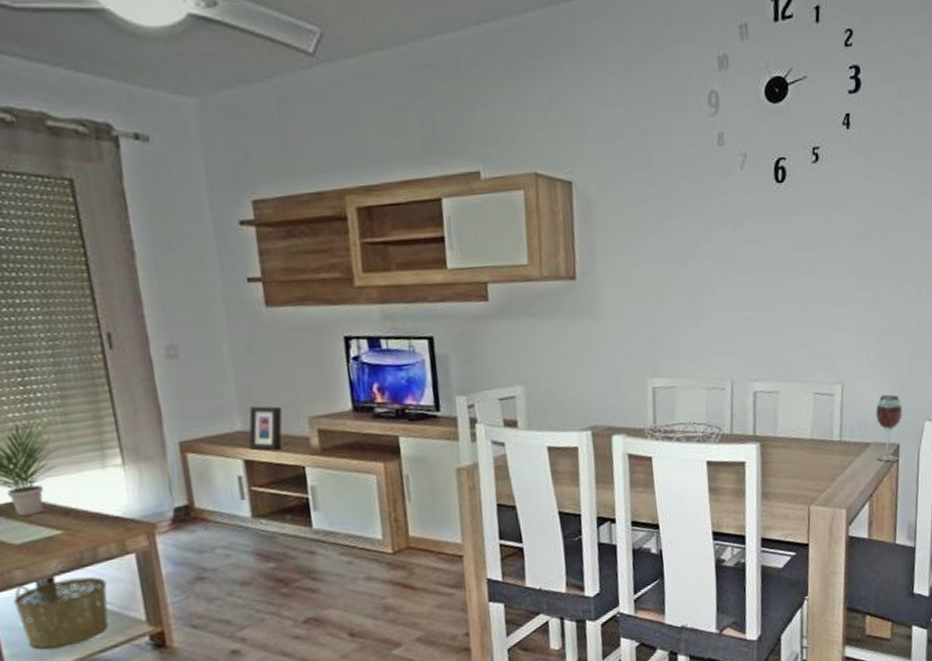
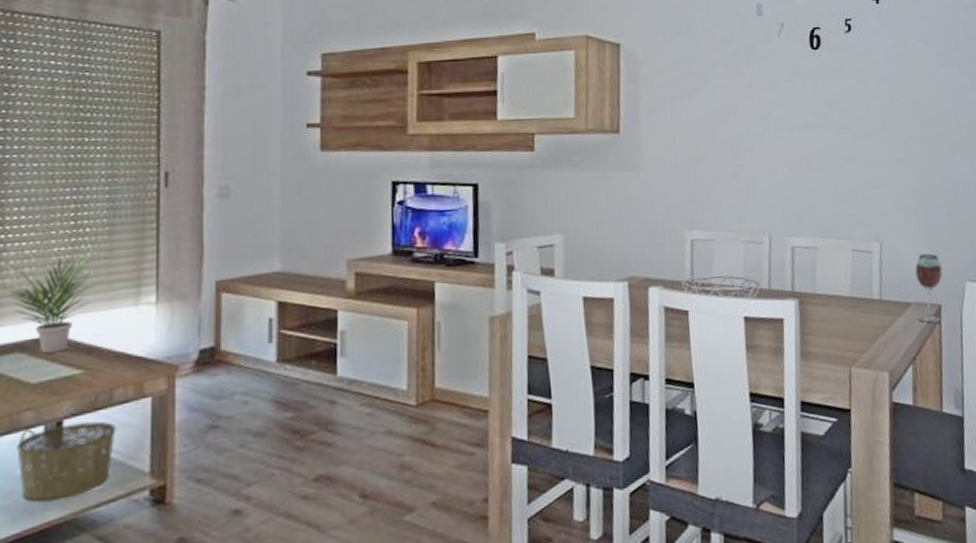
picture frame: present [248,406,283,451] -> none [284,247,322,293]

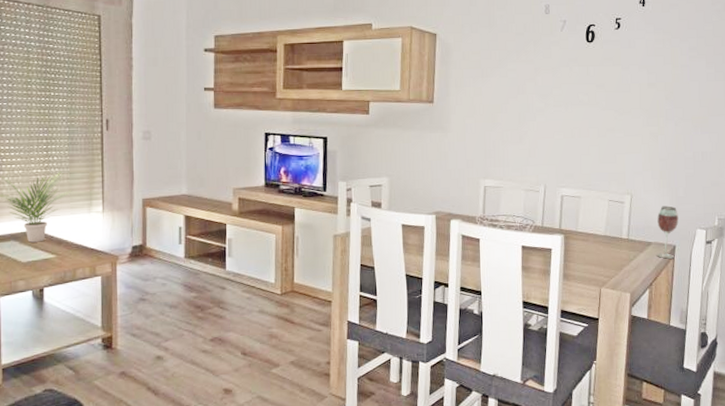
basket: present [17,421,117,502] -> none [15,290,79,341]

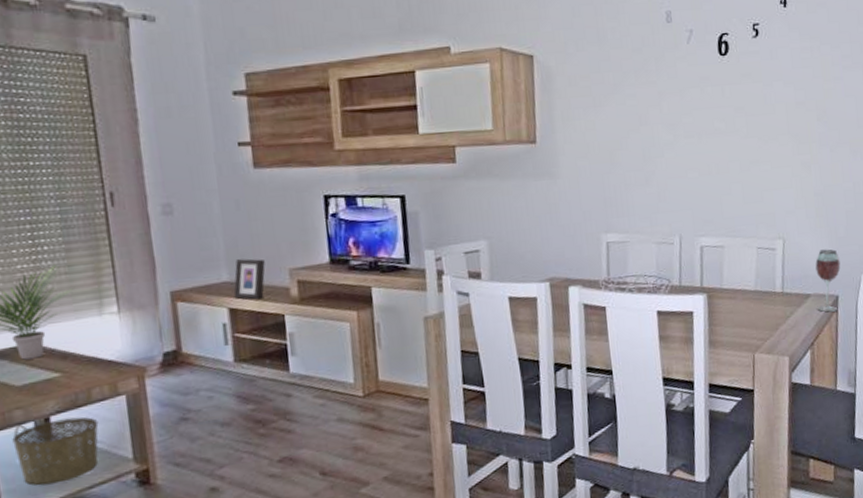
basket: none [15,290,79,341] -> present [12,416,99,486]
picture frame: none [189,178,215,210] -> present [233,258,266,300]

